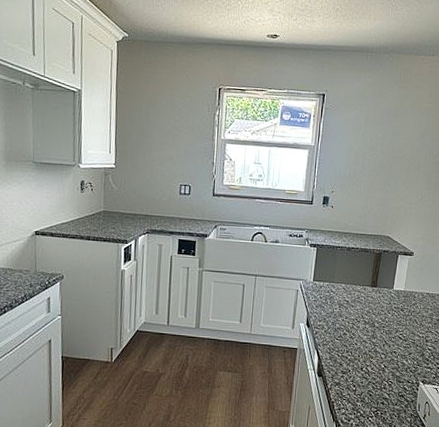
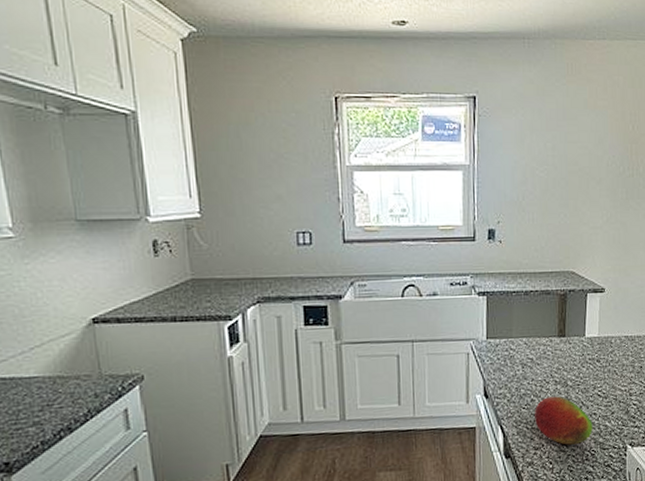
fruit: none [345,333,392,374] -> present [535,396,593,445]

